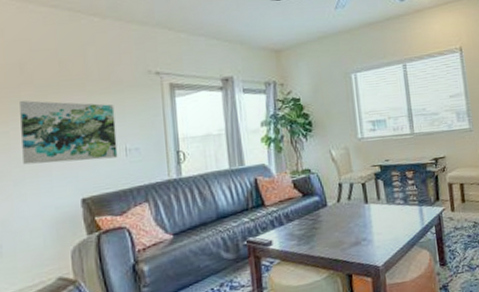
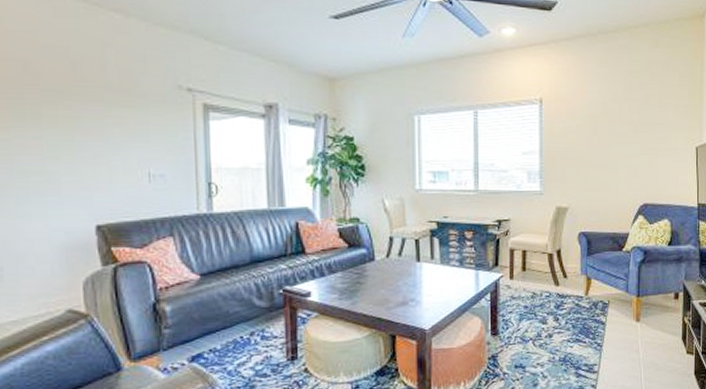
wall art: present [20,100,118,165] -> none [23,105,140,183]

